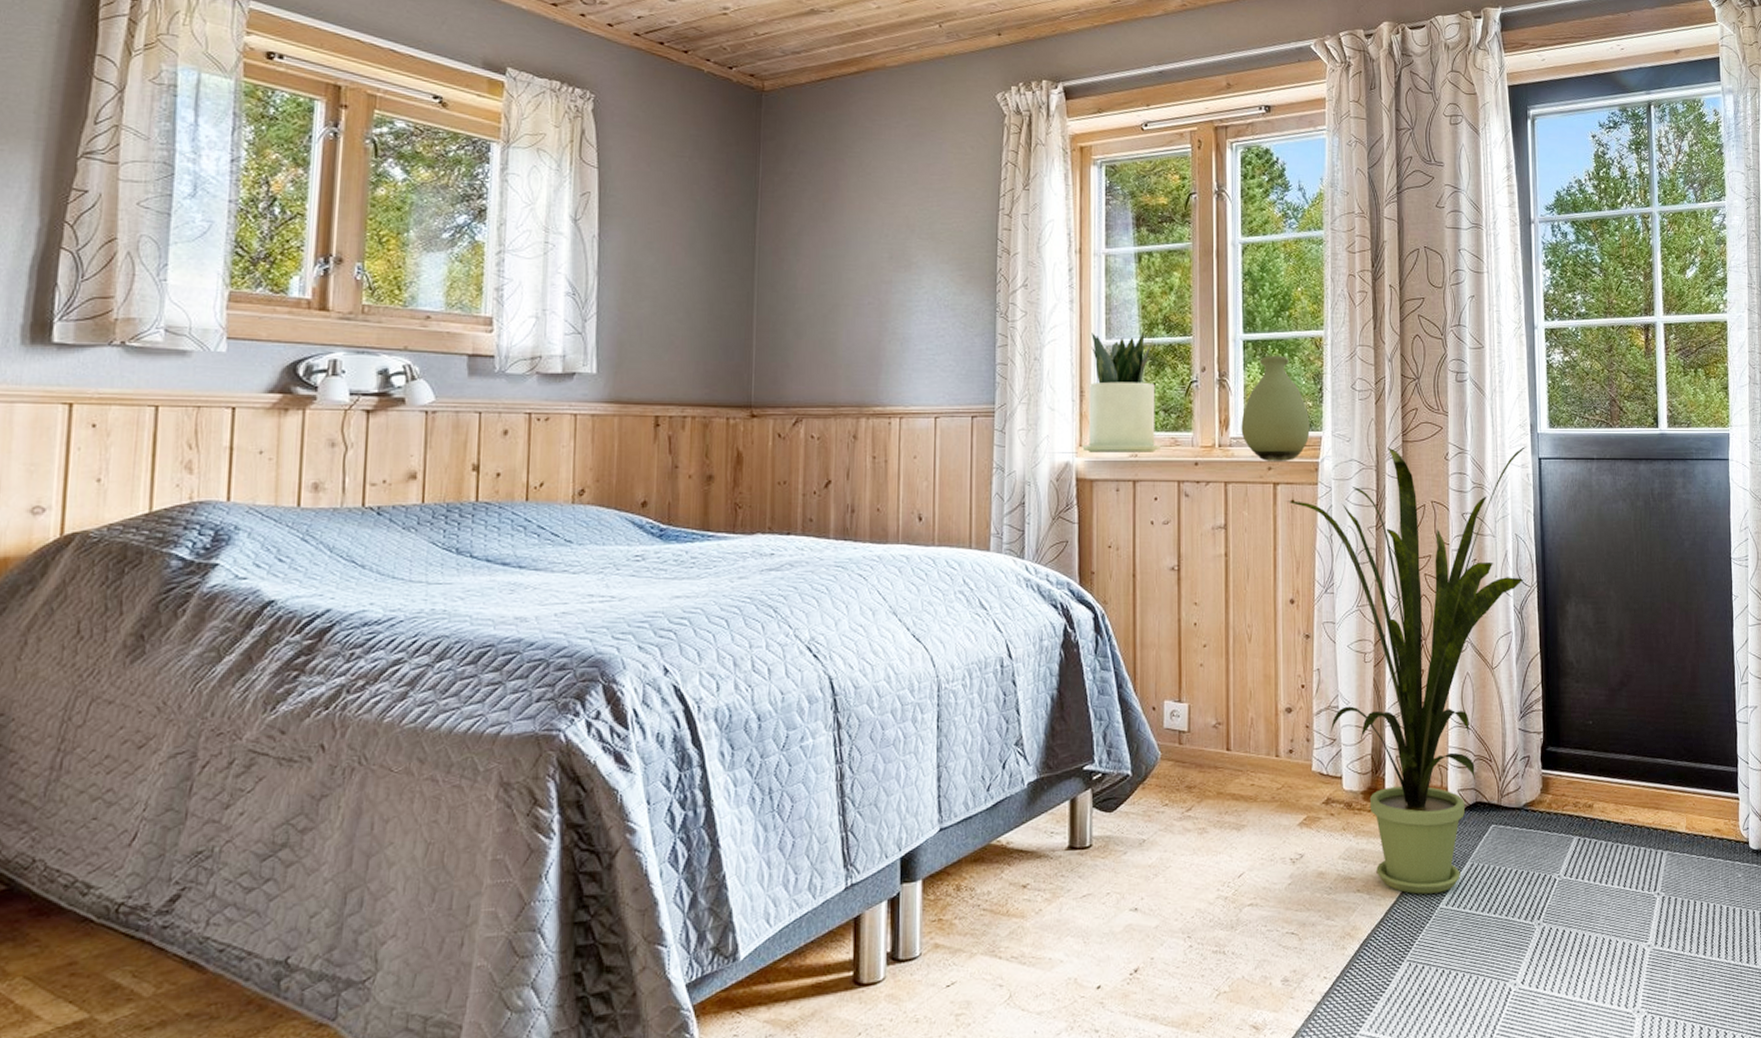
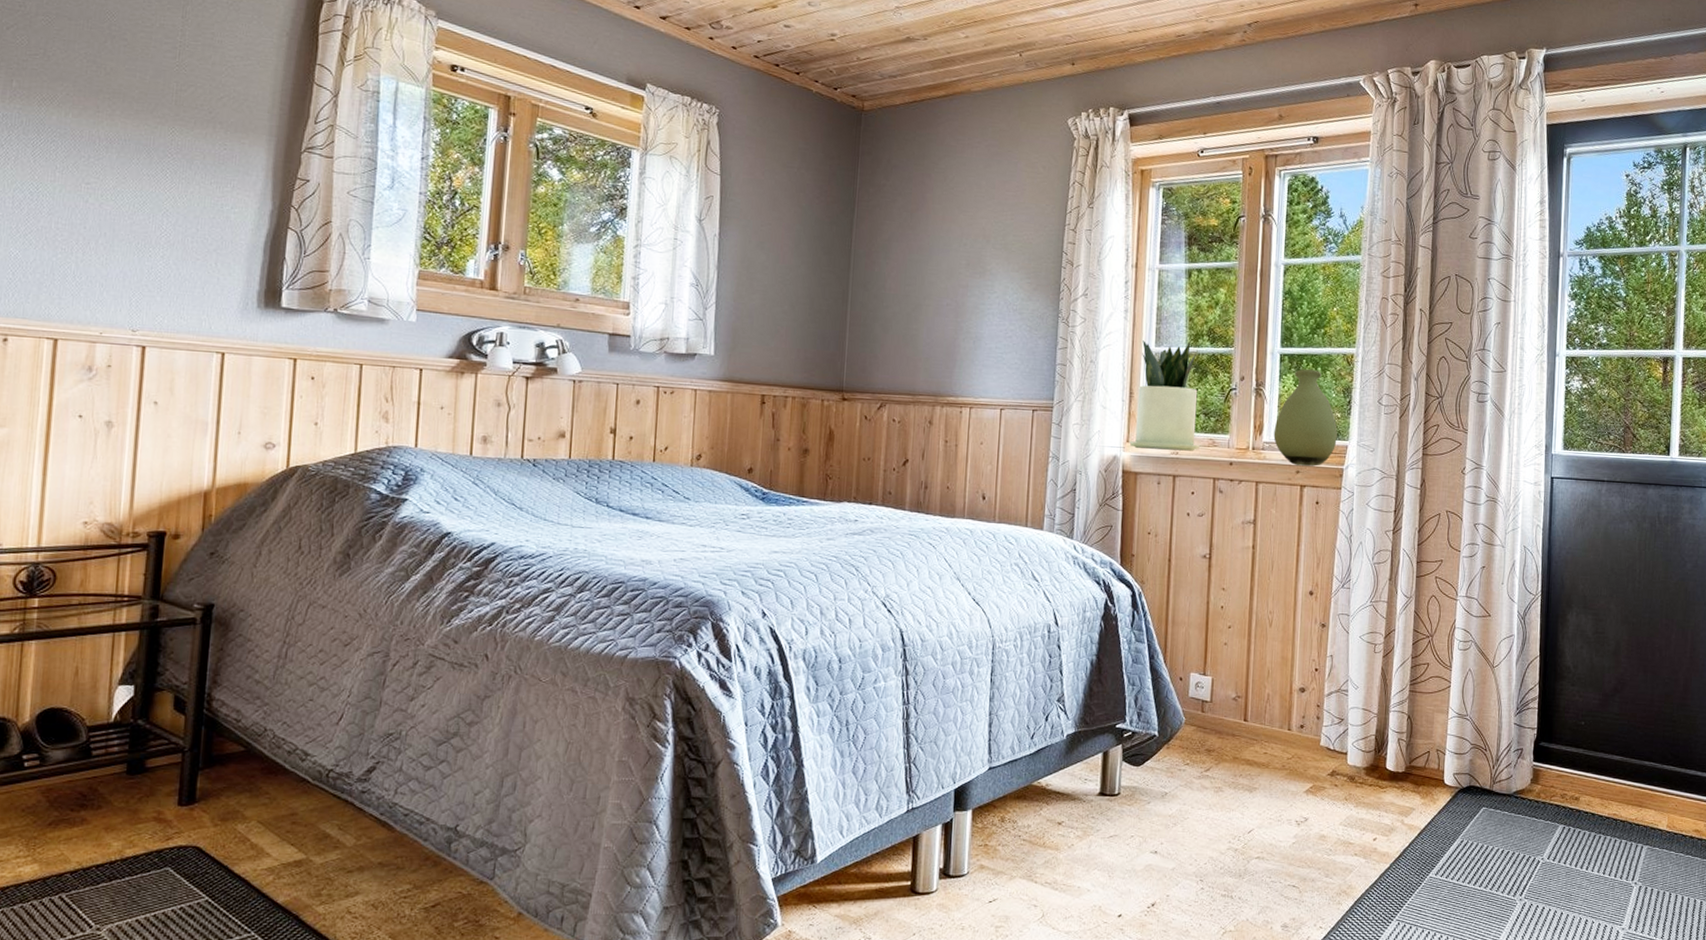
house plant: present [1287,446,1527,895] -> none [1312,459,1541,863]

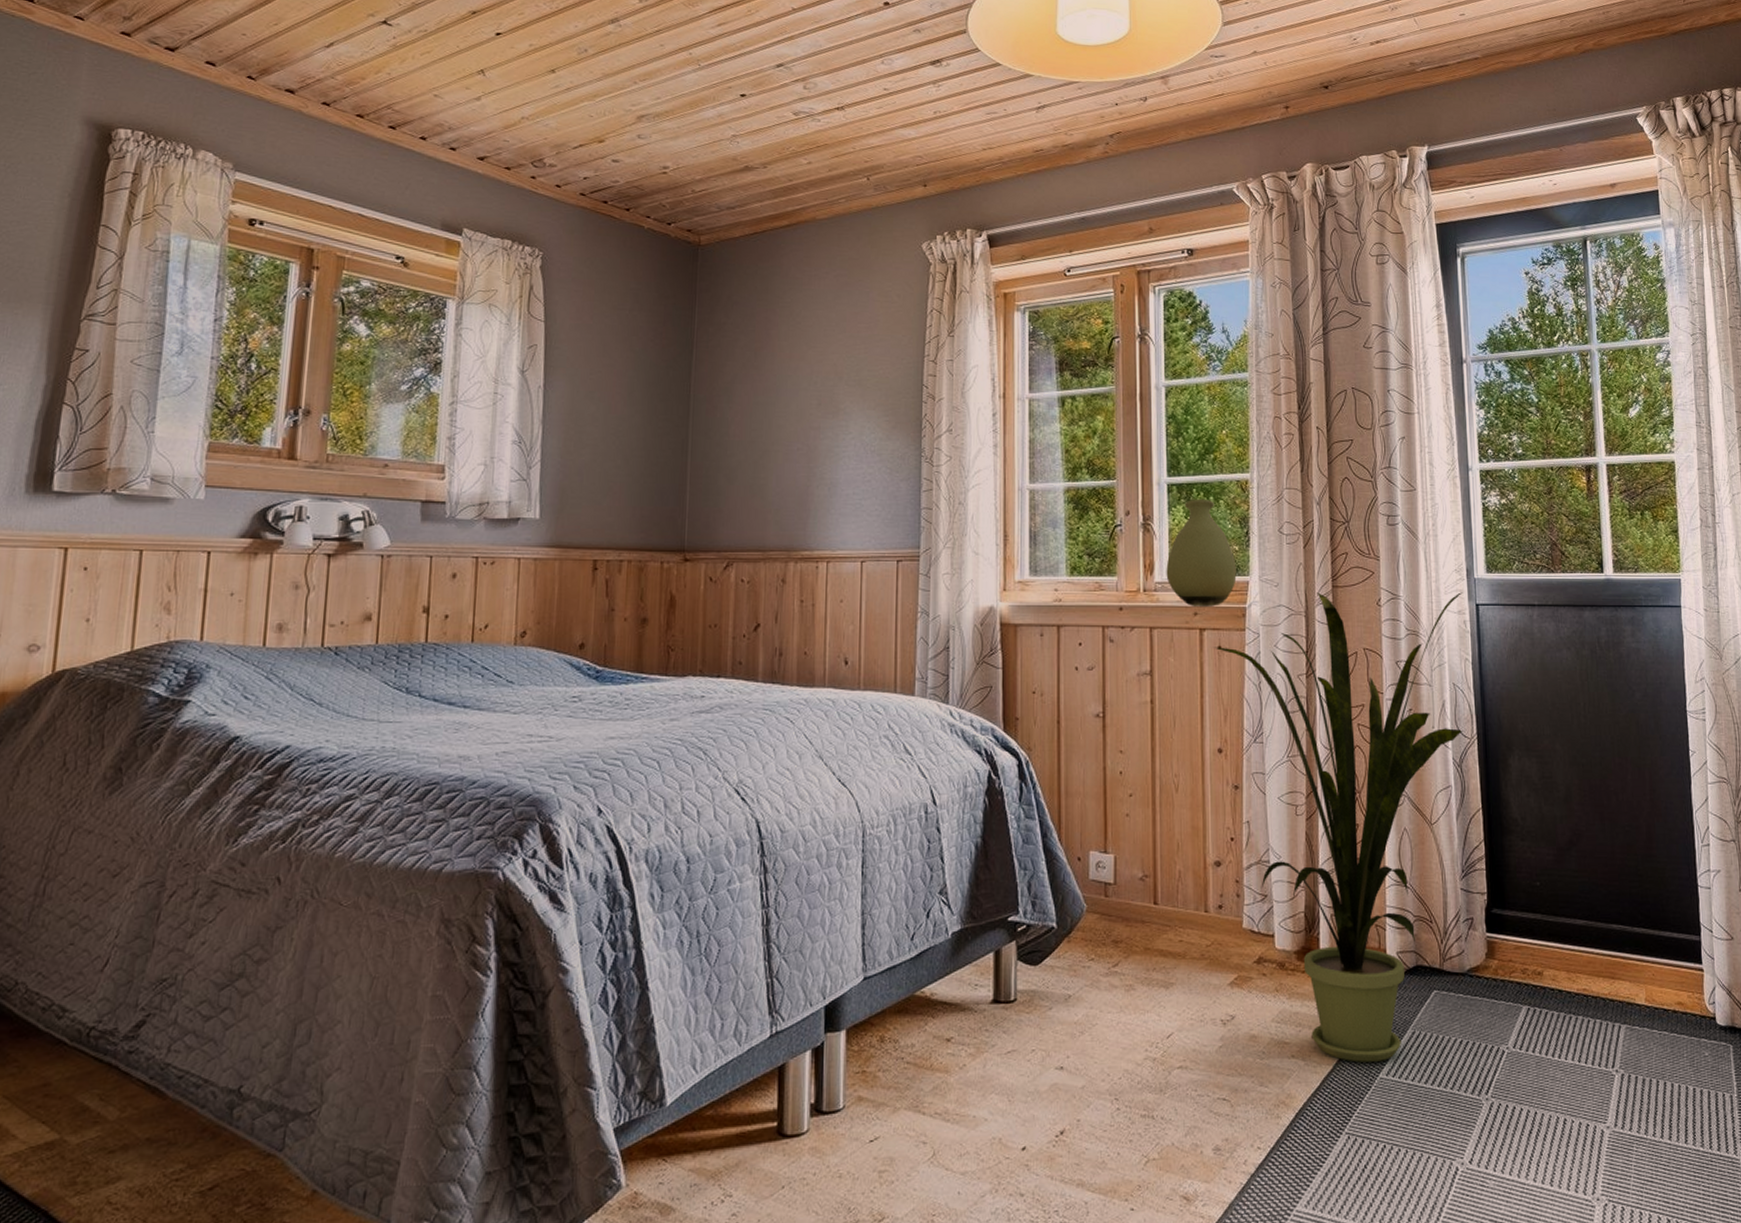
planter: present [1129,340,1201,451] -> none [1006,475,1086,598]
house plant: none [1312,459,1541,863] -> present [1214,592,1464,1063]

